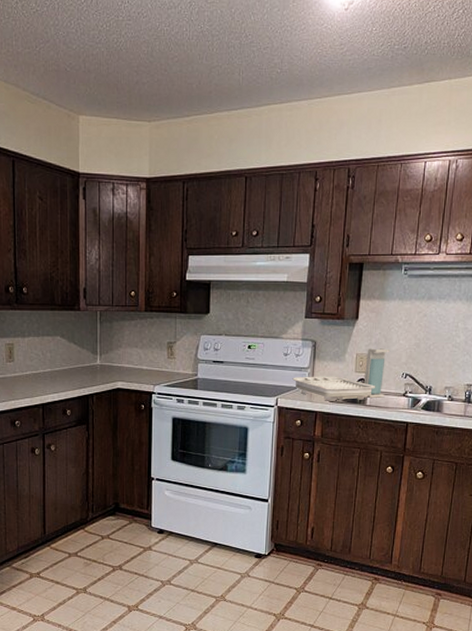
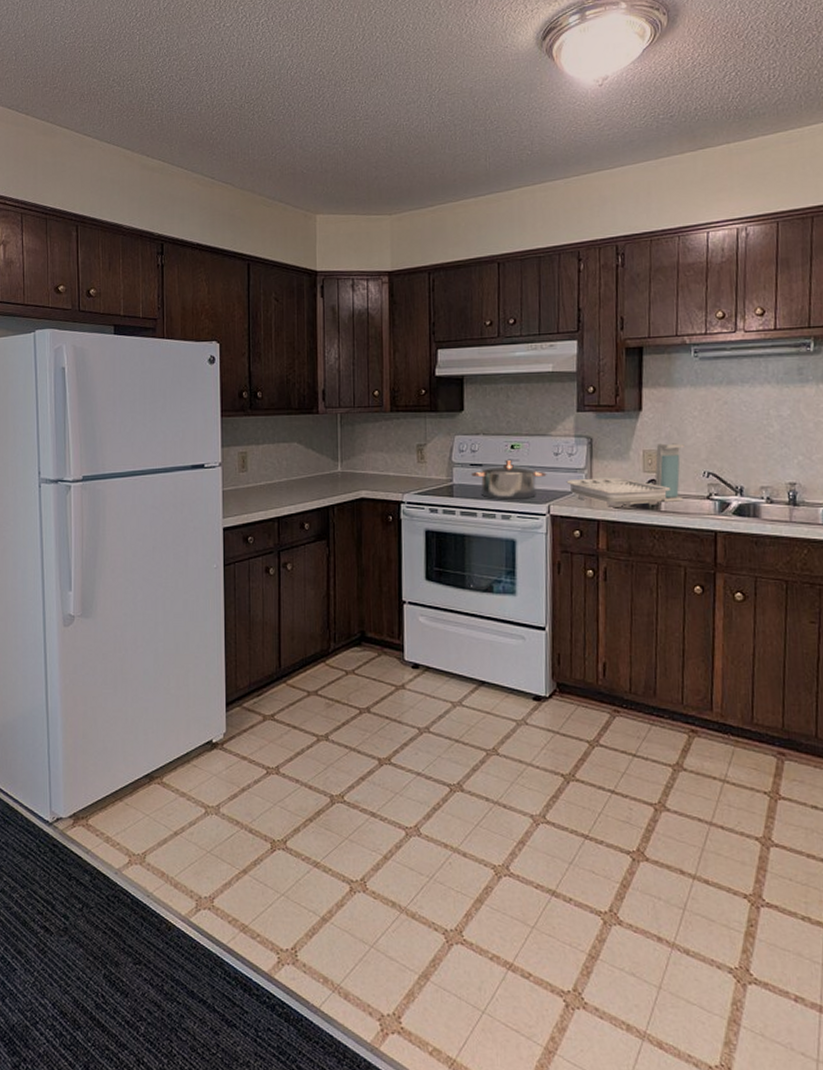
cooking pot: none [214,358,277,394] -> present [471,459,547,501]

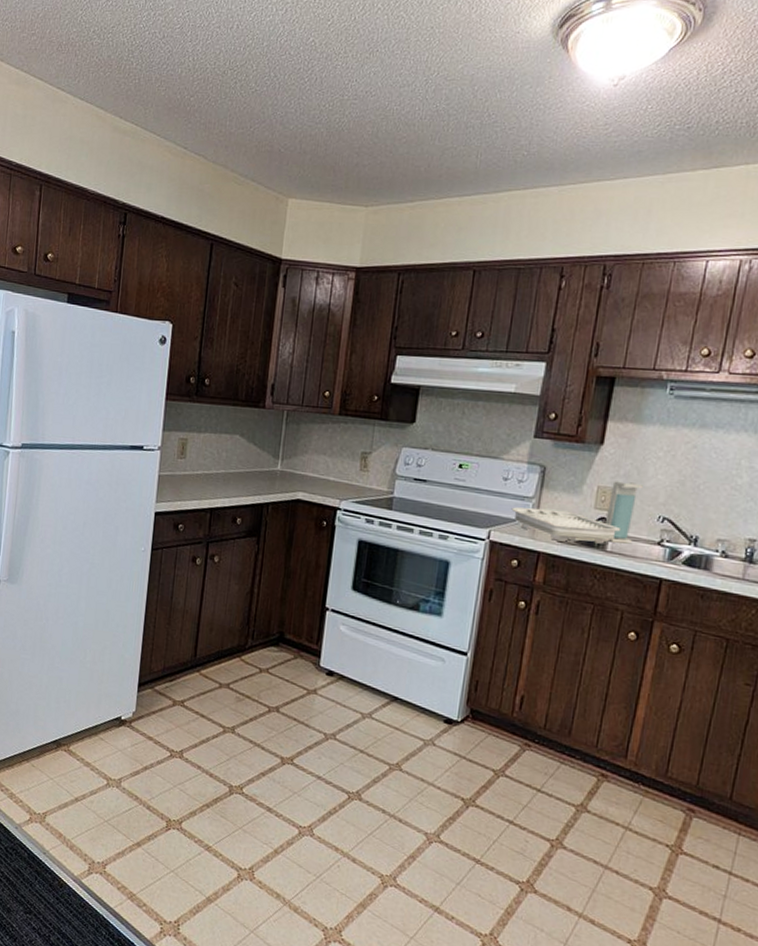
cooking pot: present [471,459,547,501] -> none [413,478,493,522]

